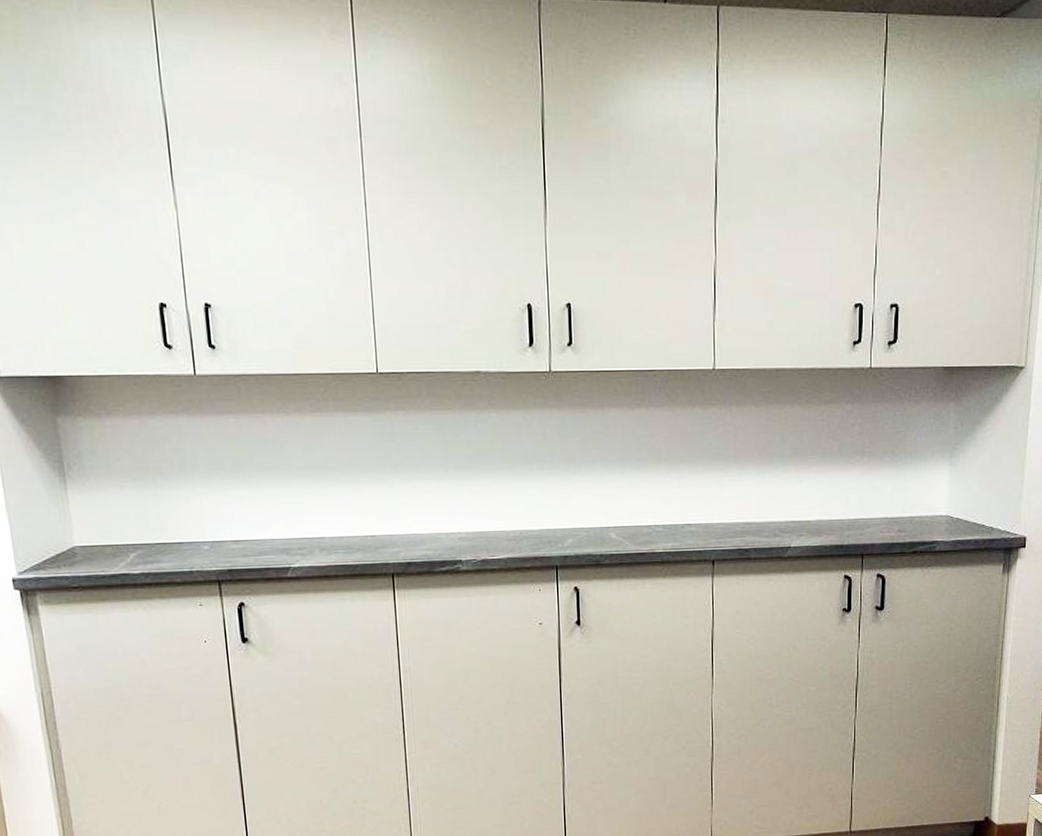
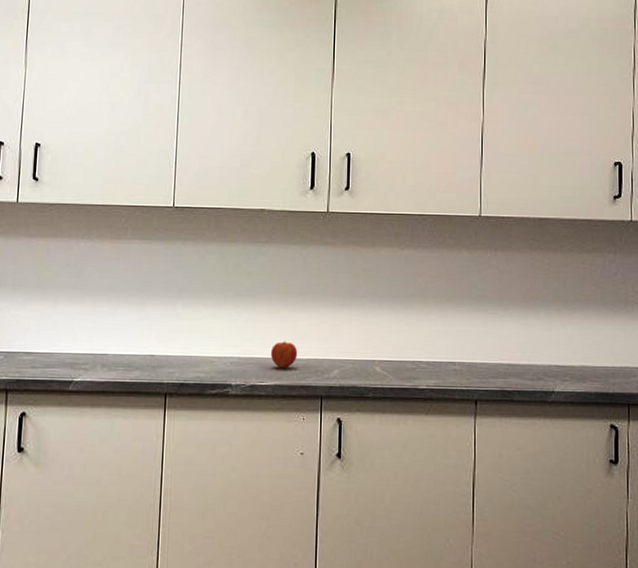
apple: none [499,512,529,541] -> present [270,340,298,369]

